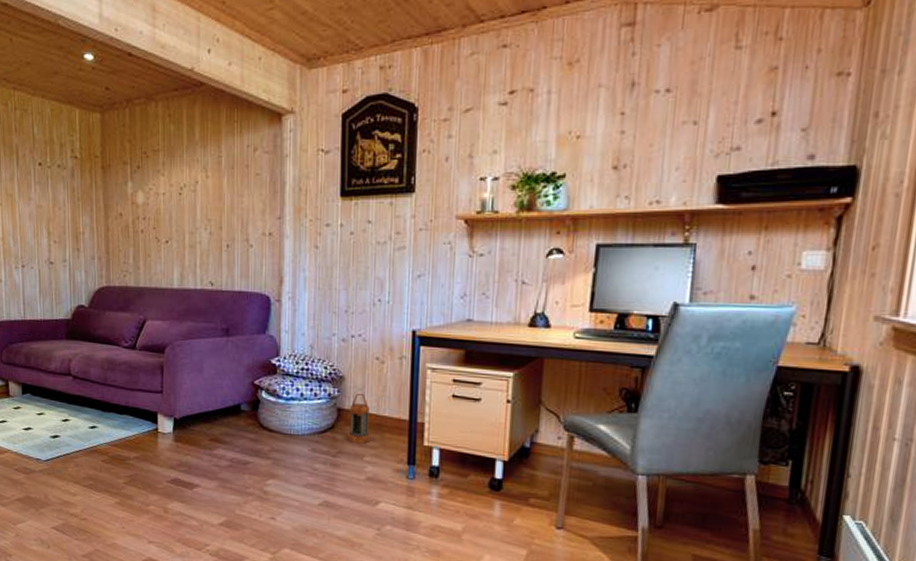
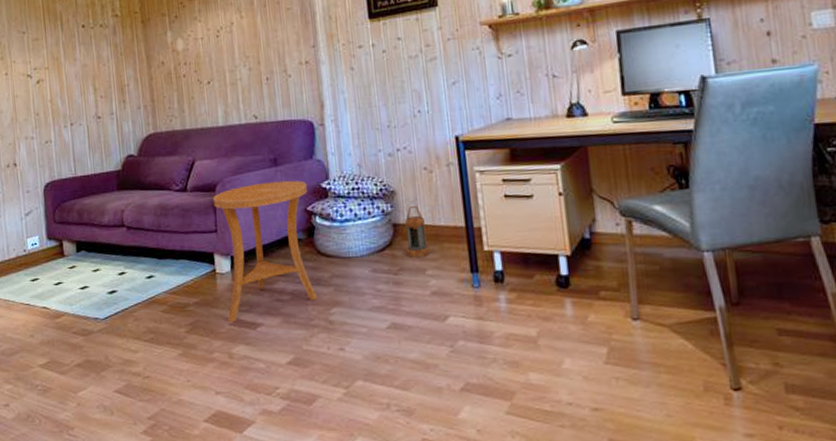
side table: none [161,350,257,481] -> present [212,180,318,323]

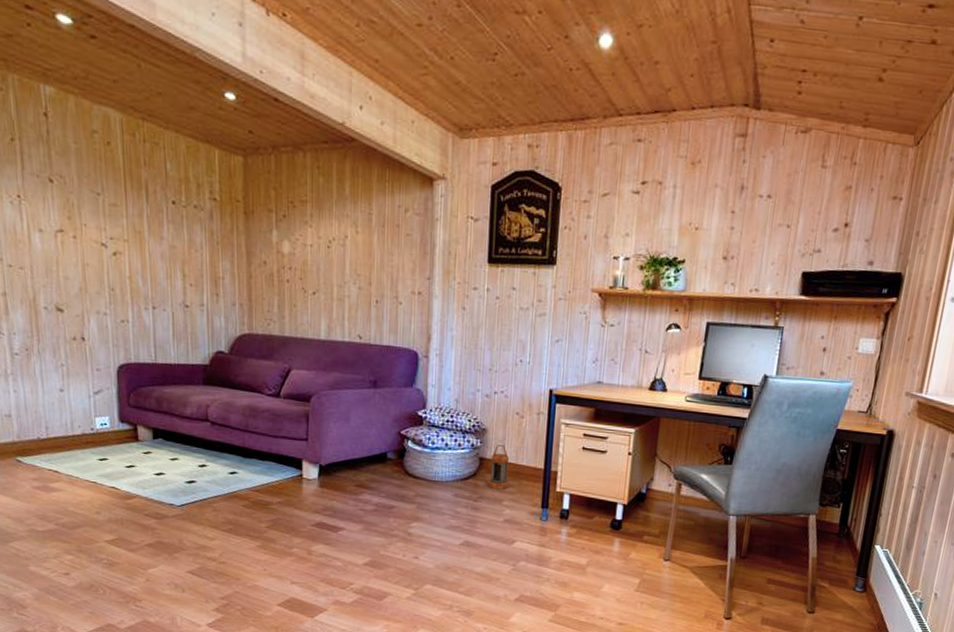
side table: present [212,180,318,323] -> none [306,401,404,524]

